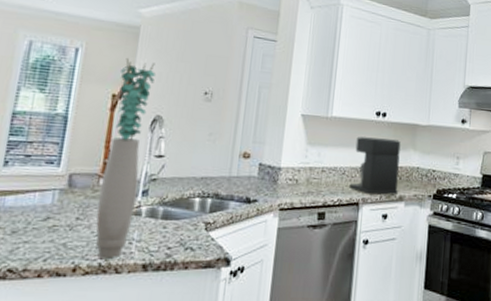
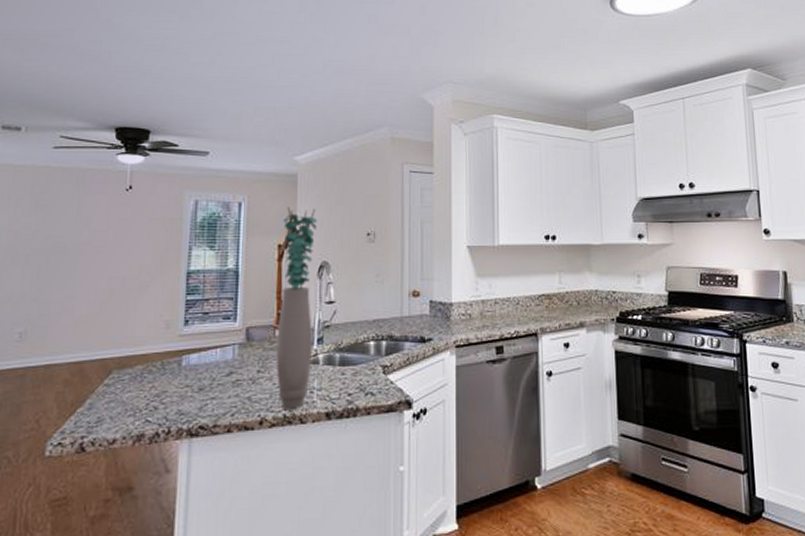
coffee maker: present [349,136,401,196] -> none [525,263,578,324]

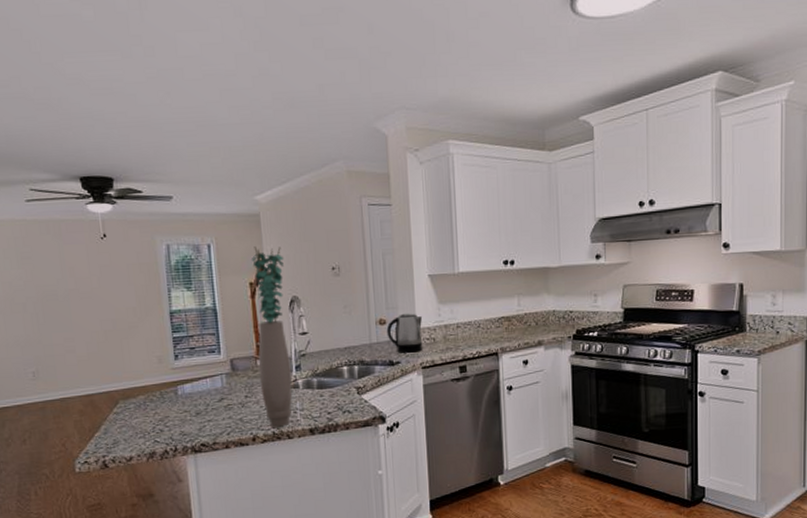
kettle: none [420,285,459,329] -> present [386,313,423,353]

